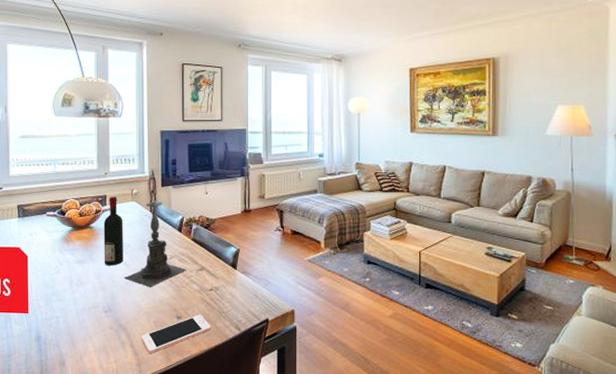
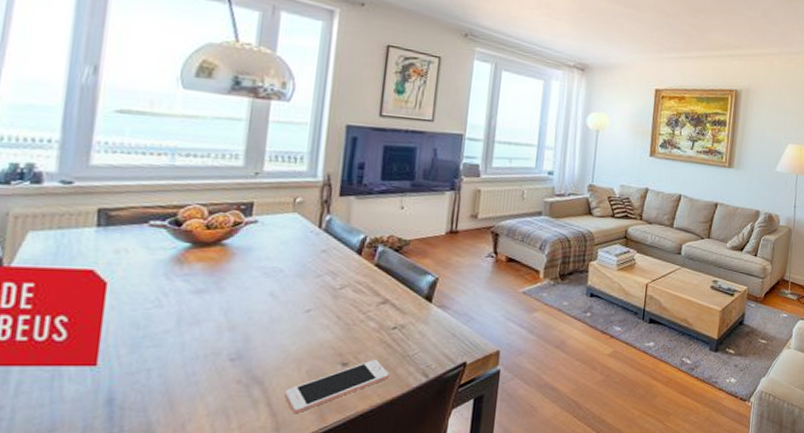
wine bottle: present [103,196,123,266] -> none [238,204,276,298]
candle holder: present [123,191,186,287] -> none [267,201,363,326]

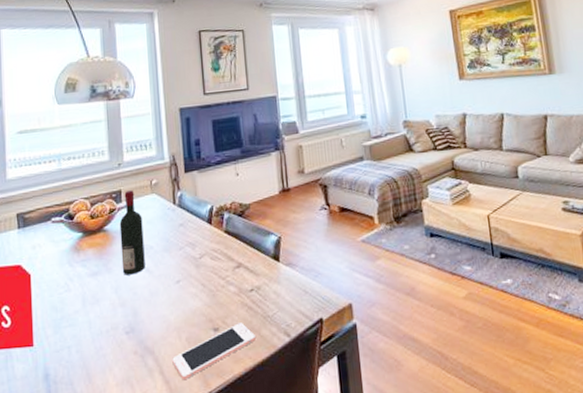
wine bottle: none [238,204,276,298] -> present [119,190,145,275]

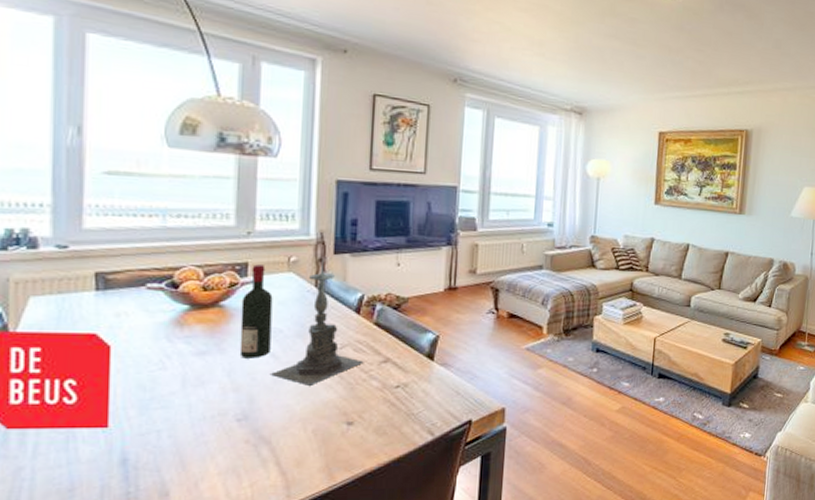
candle holder: none [147,179,221,296] -> present [269,260,364,386]
cell phone: present [172,323,256,381] -> none [292,418,395,473]

